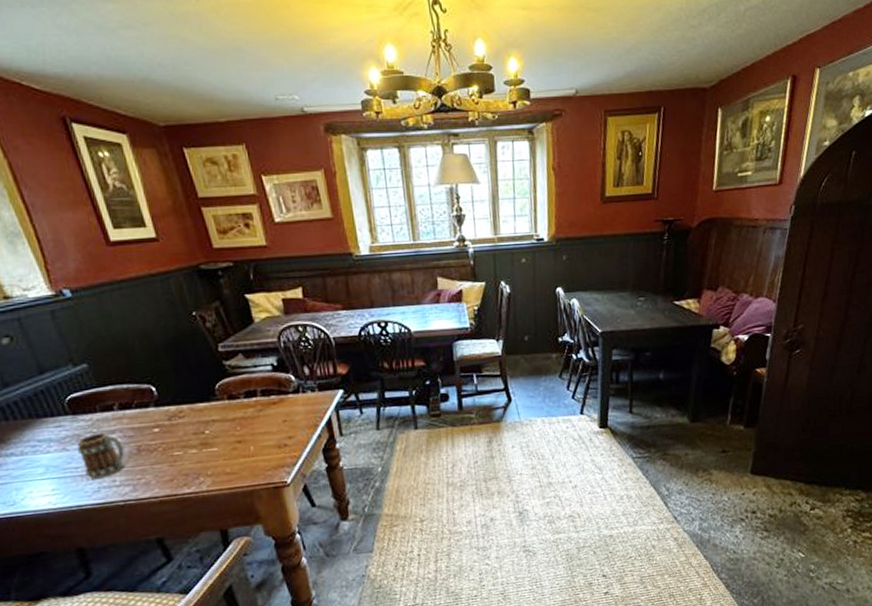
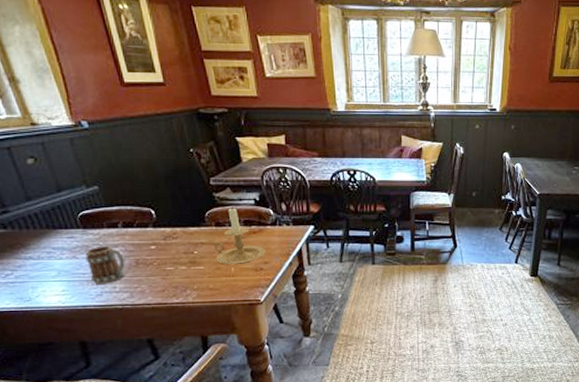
candle holder: none [226,375,289,443] -> present [213,206,266,265]

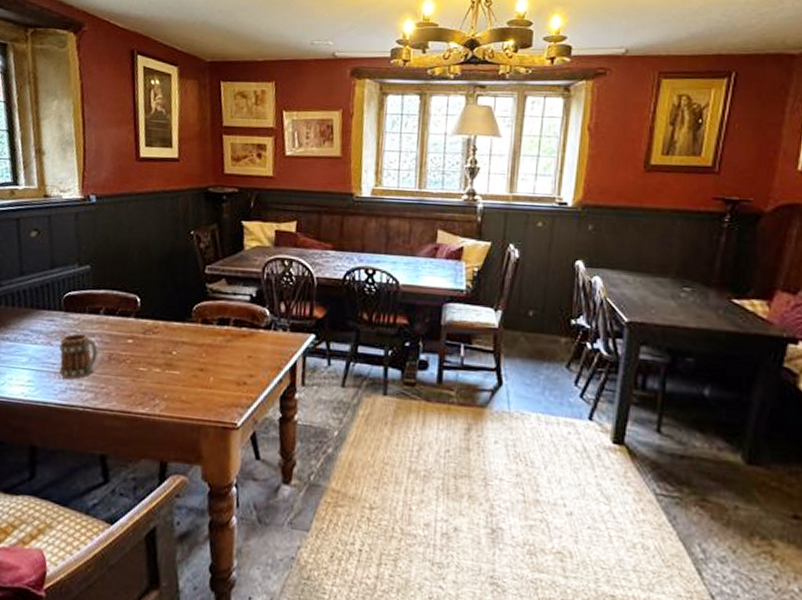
candle holder: present [213,206,266,265] -> none [195,301,253,375]

